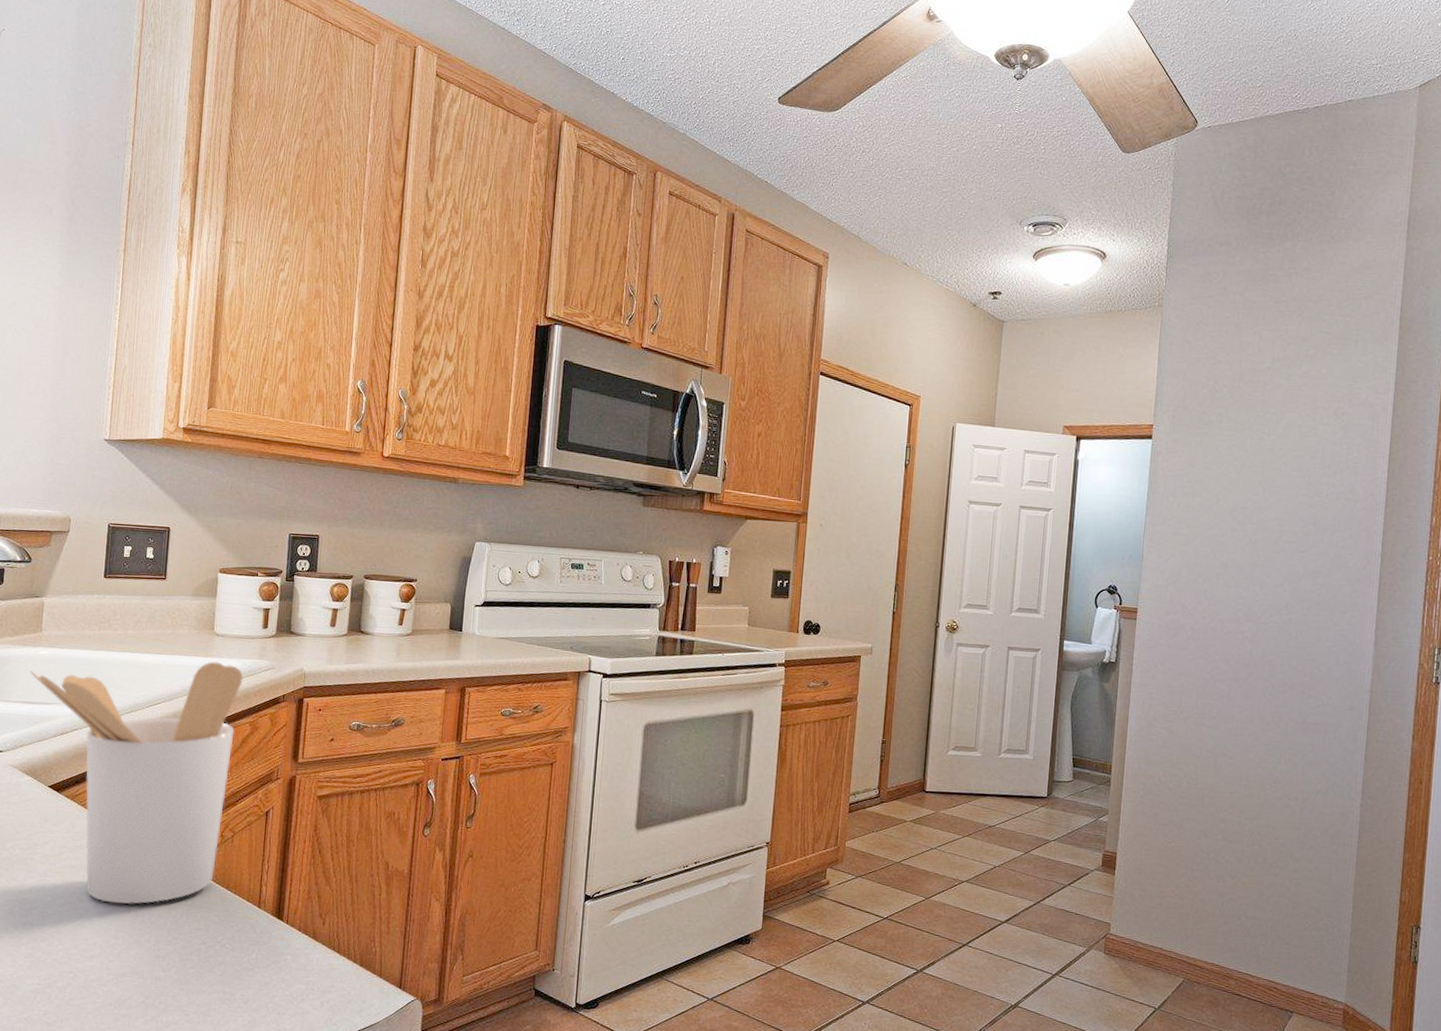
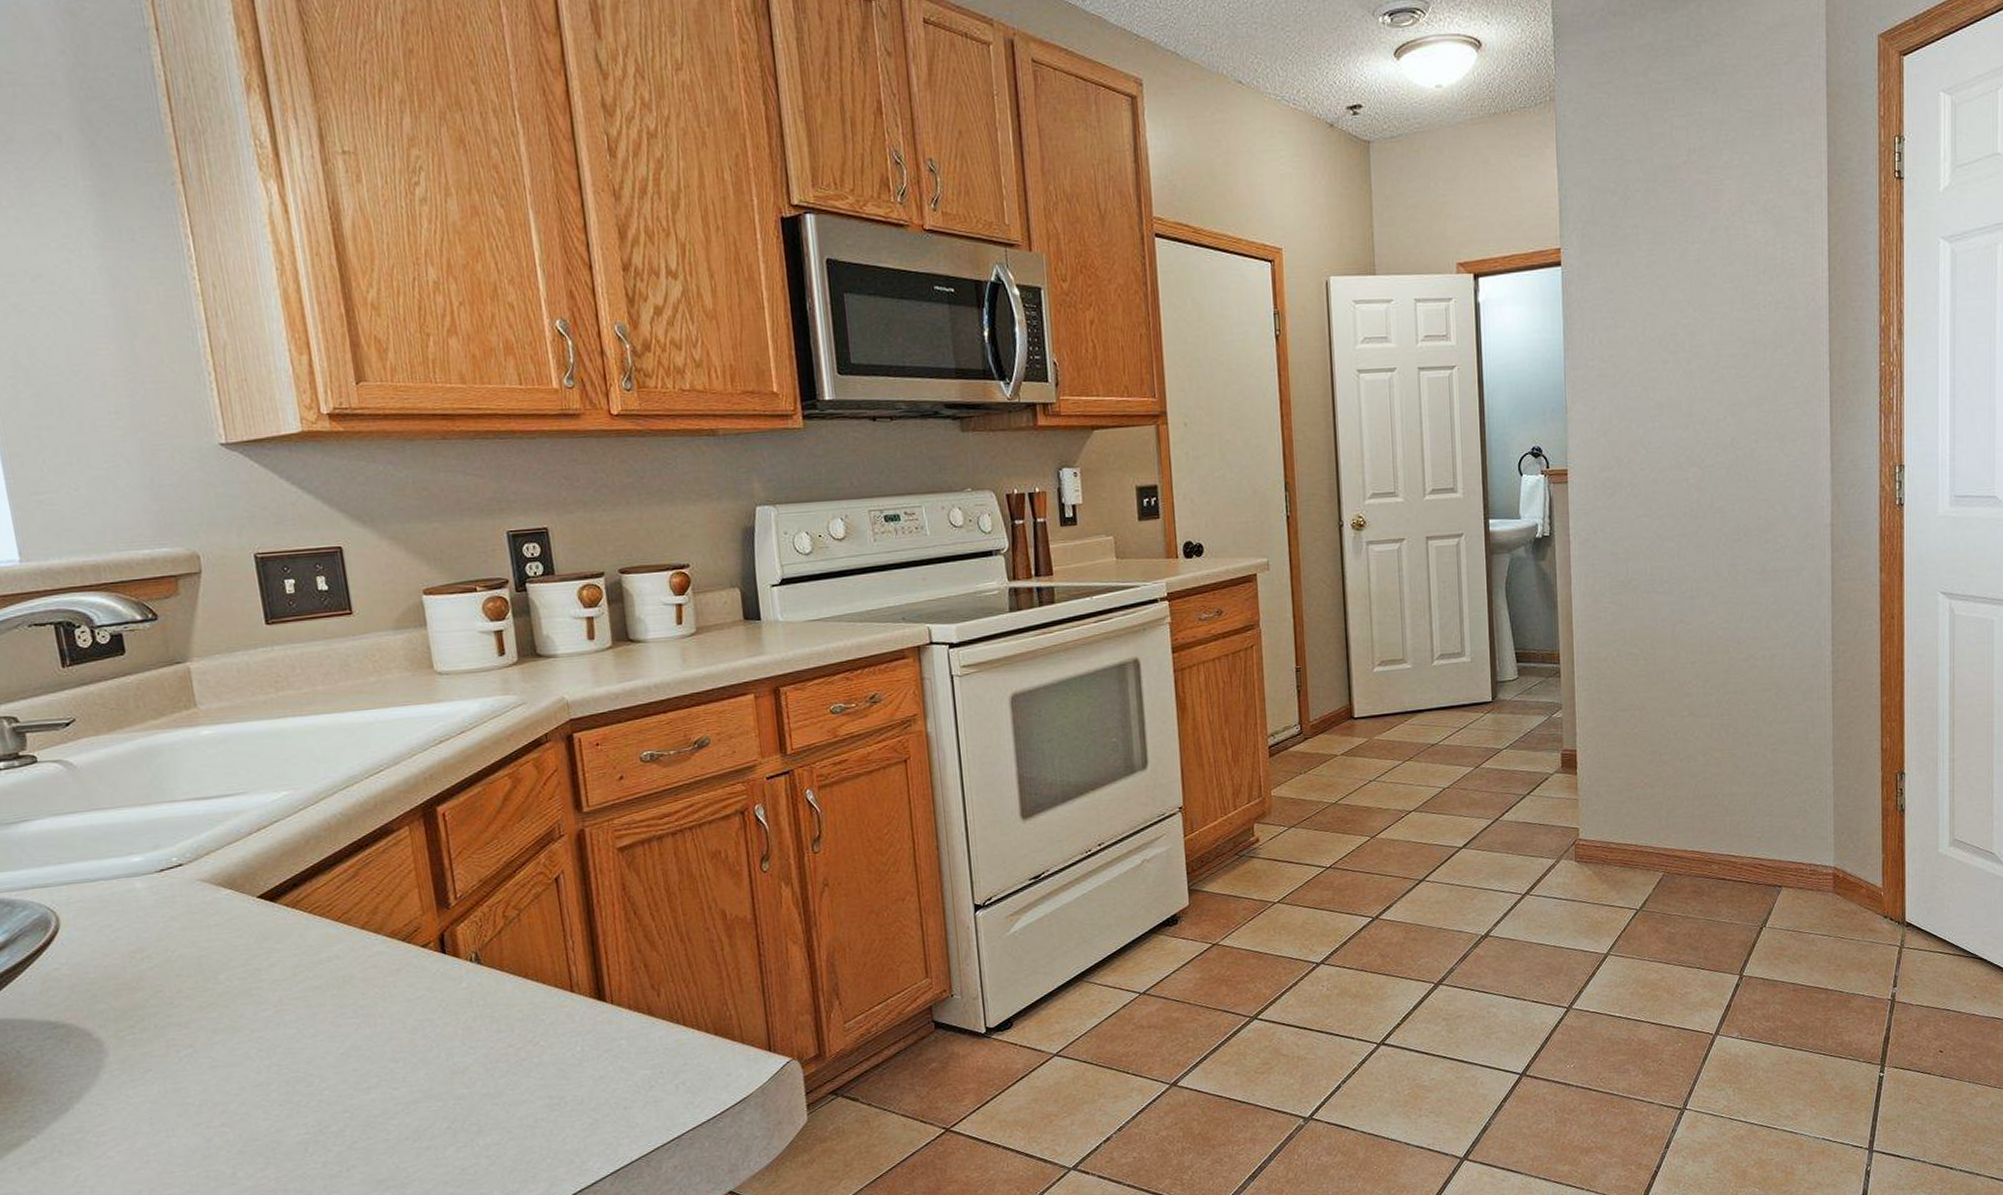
utensil holder: present [29,661,243,905] -> none [193,706,505,1023]

